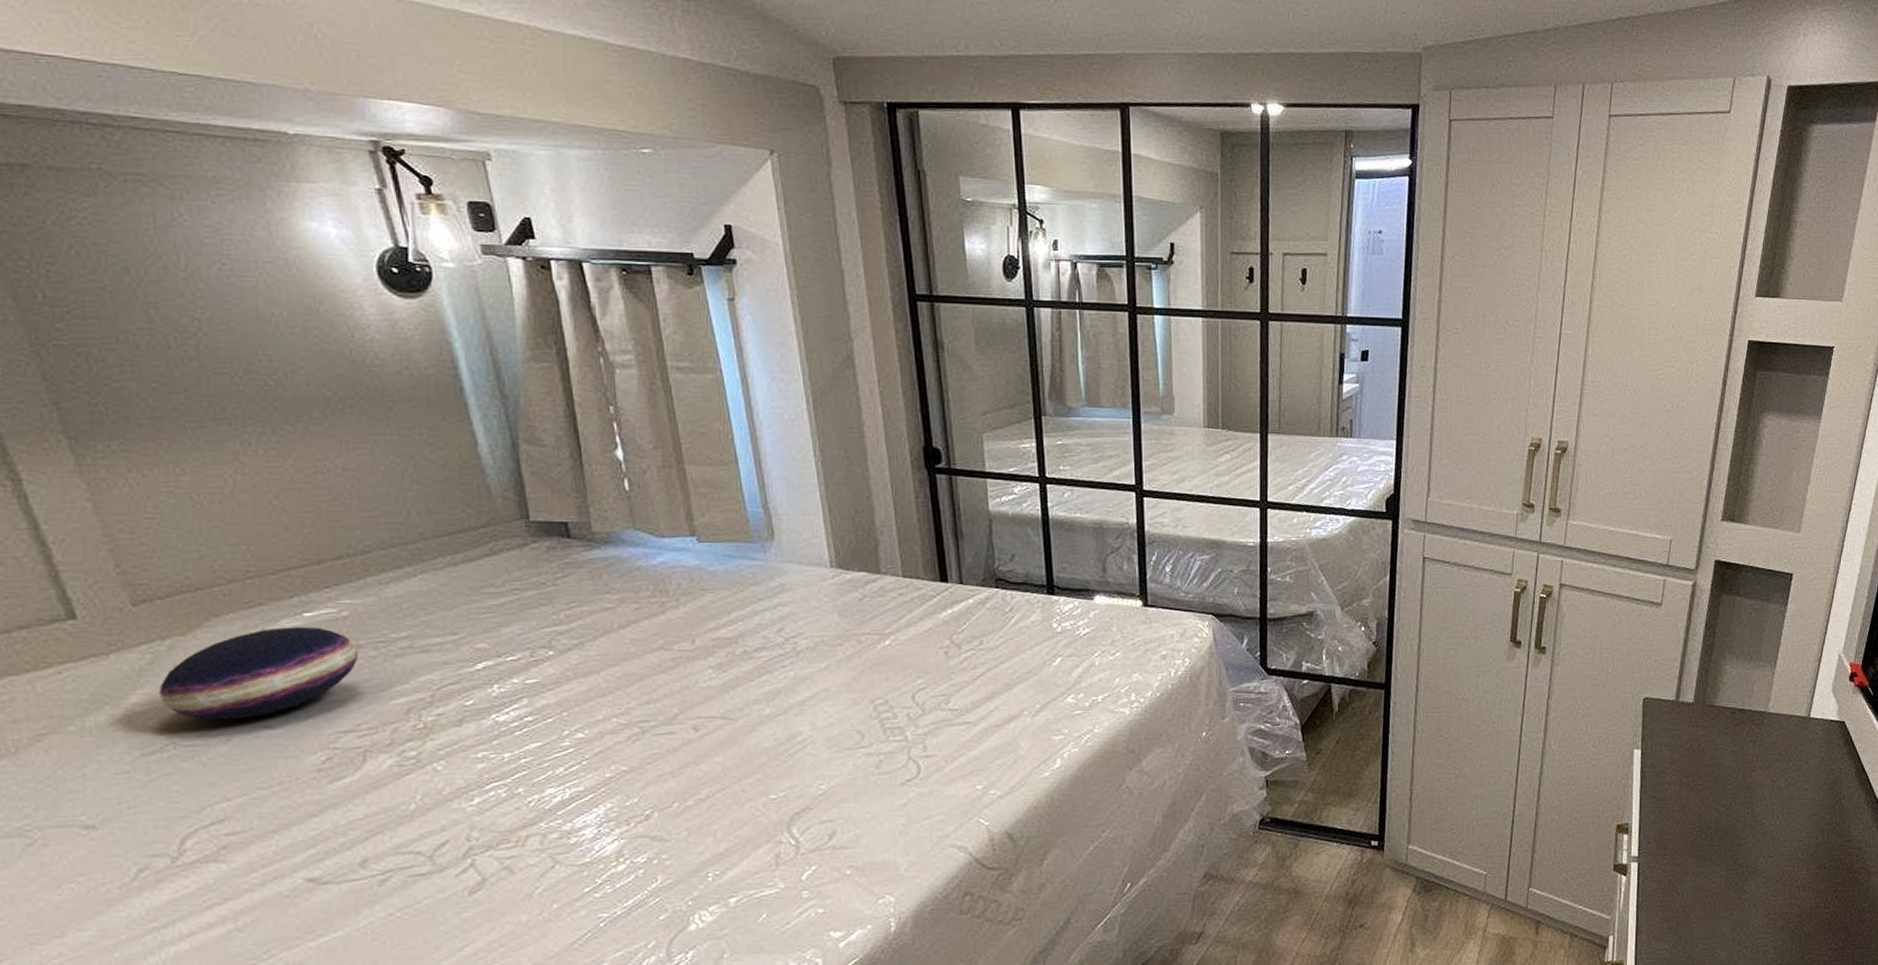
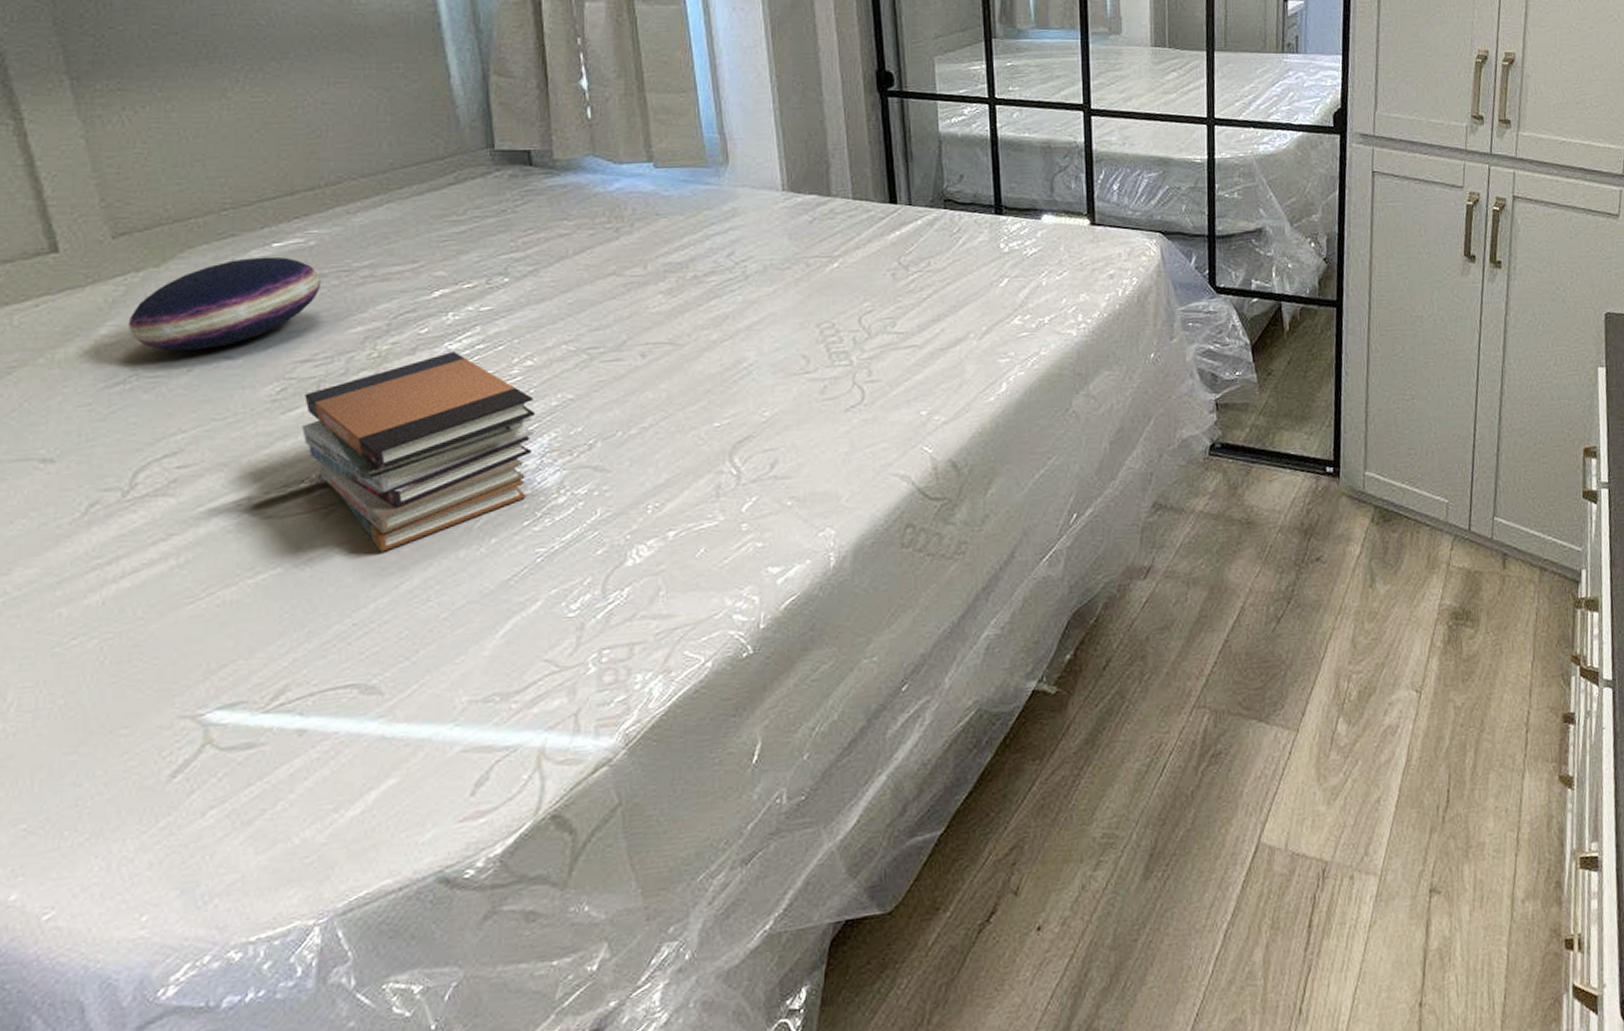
book stack: none [351,723,590,917] -> present [302,351,536,553]

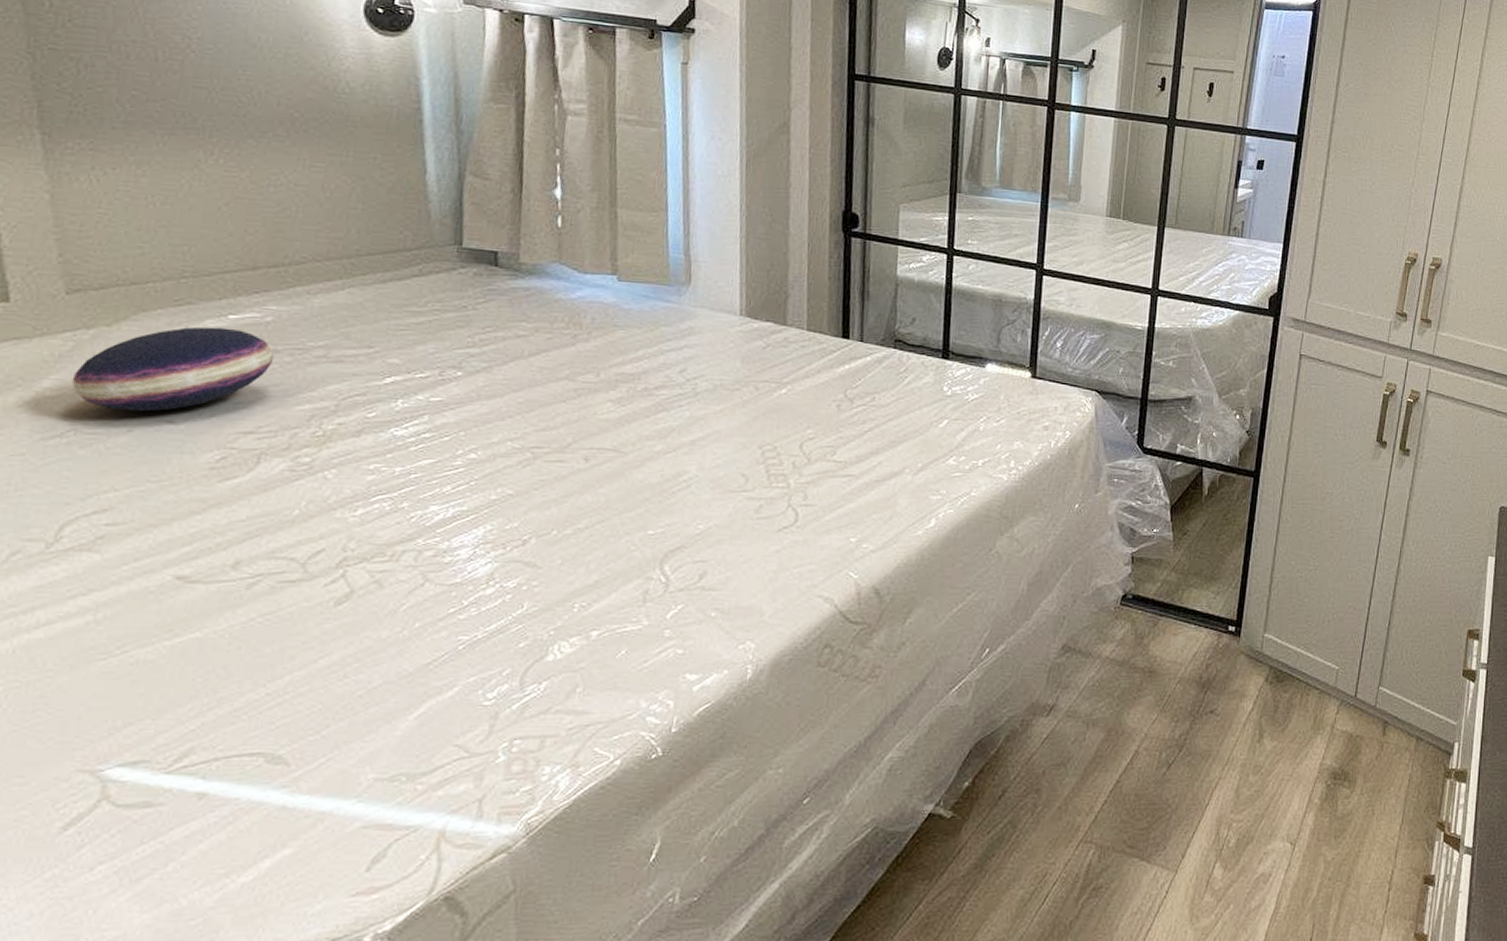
book stack: present [302,351,536,553] -> none [237,437,474,626]

